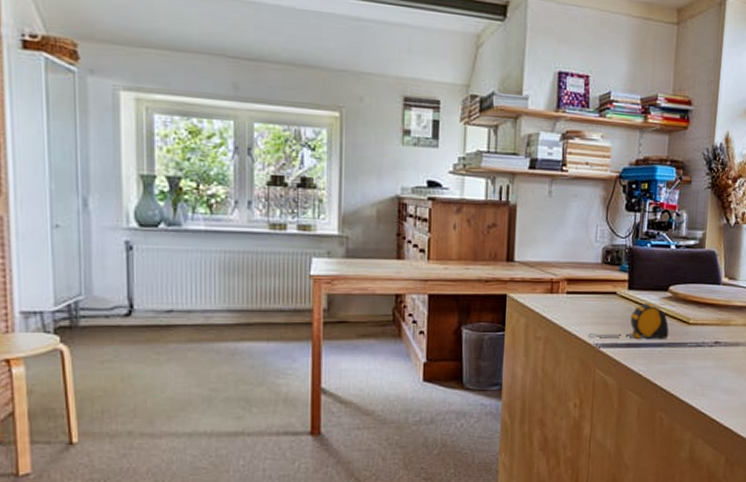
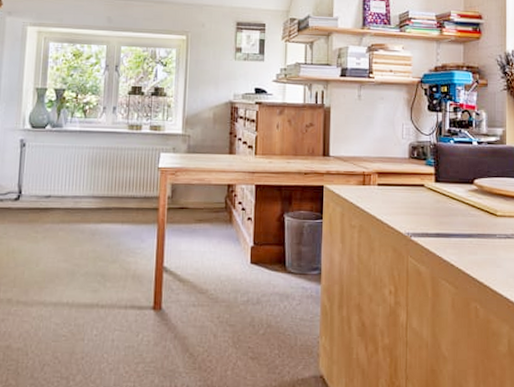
tape measure: present [588,302,669,339] -> none [399,194,478,230]

